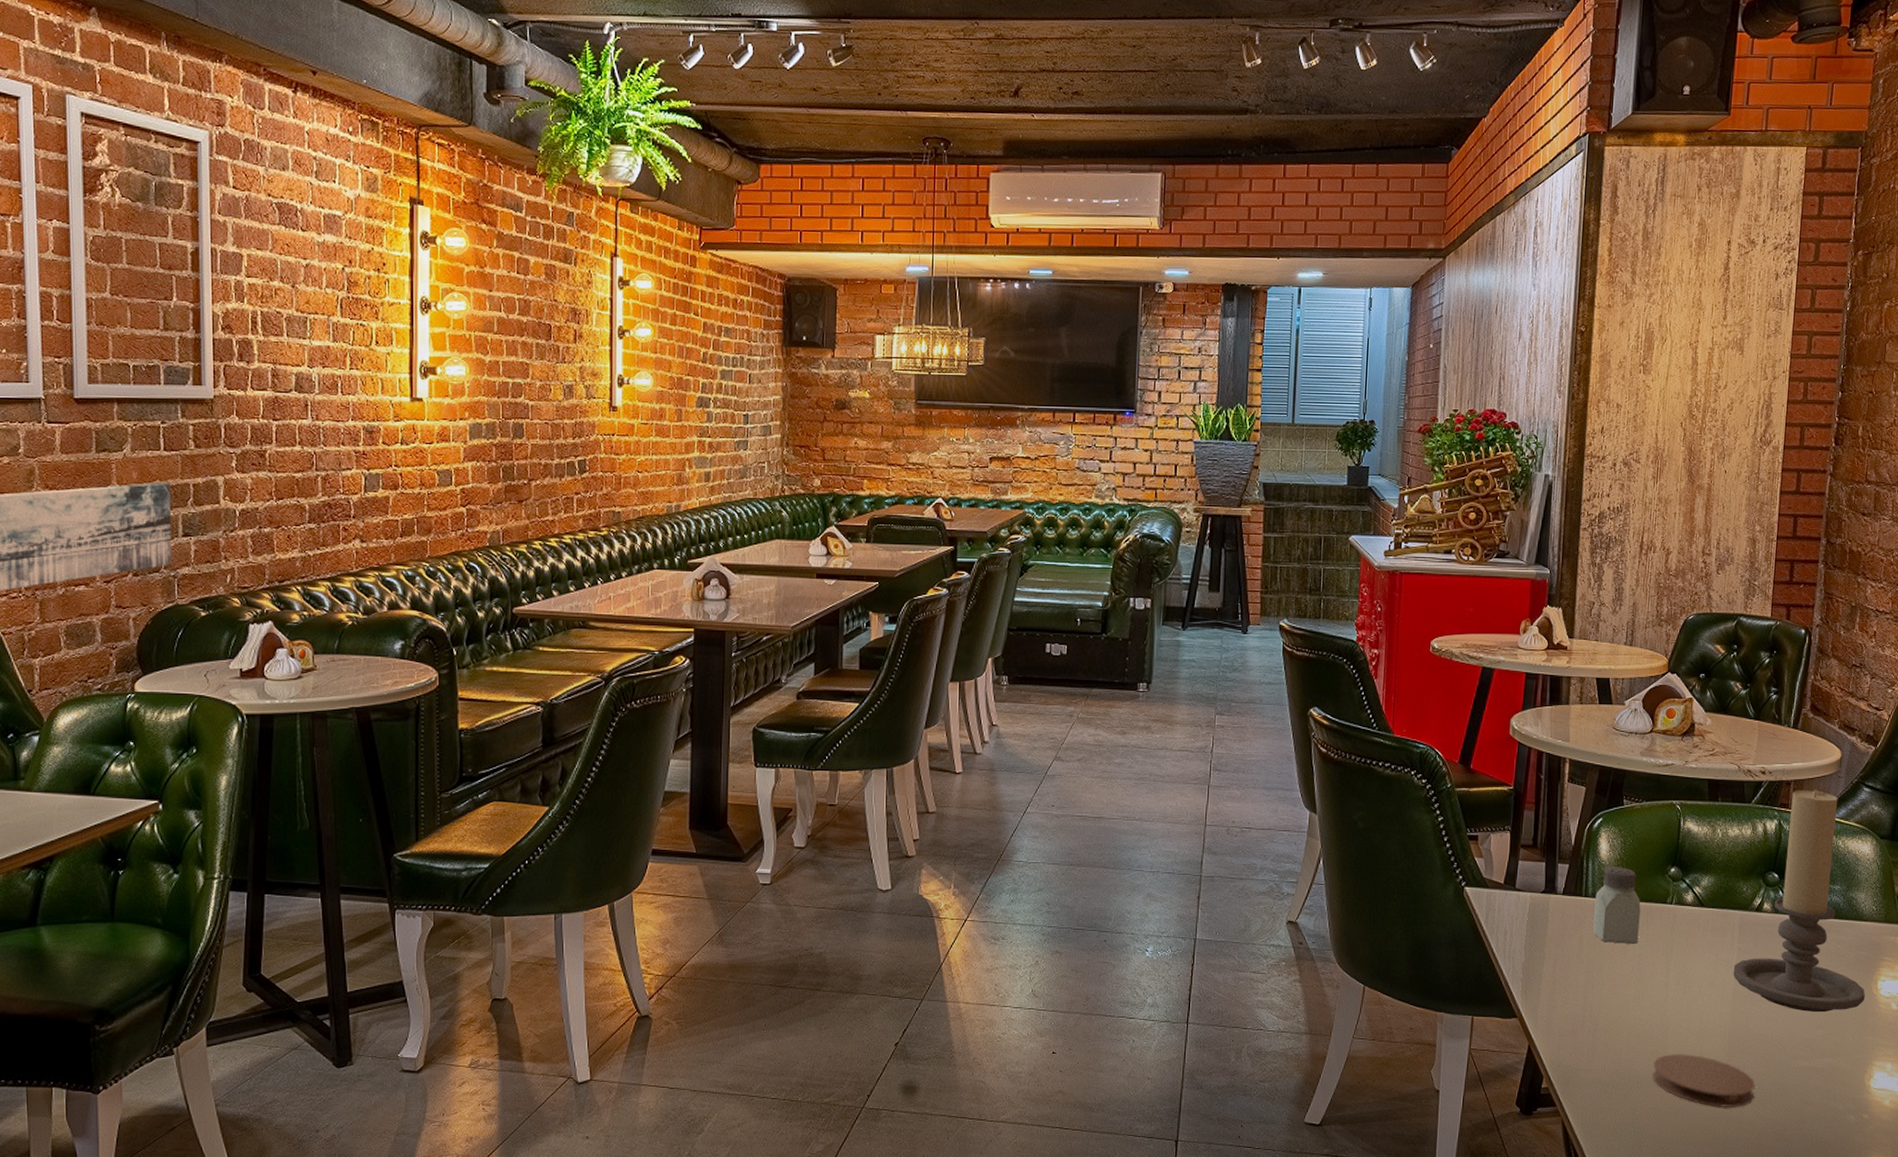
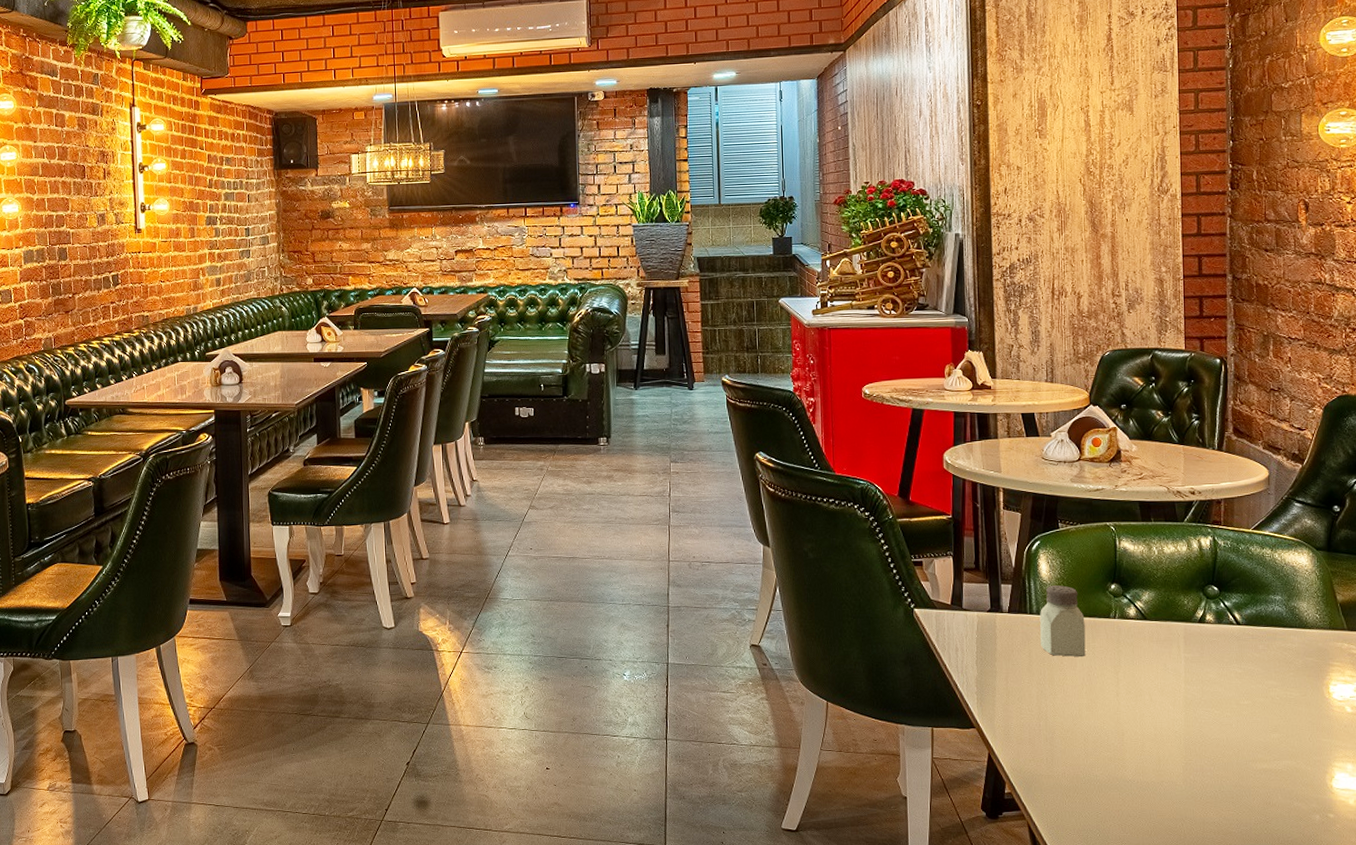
coaster: present [1653,1053,1755,1108] -> none [1112,758,1216,810]
candle holder: present [1733,789,1865,1013] -> none [1182,506,1317,717]

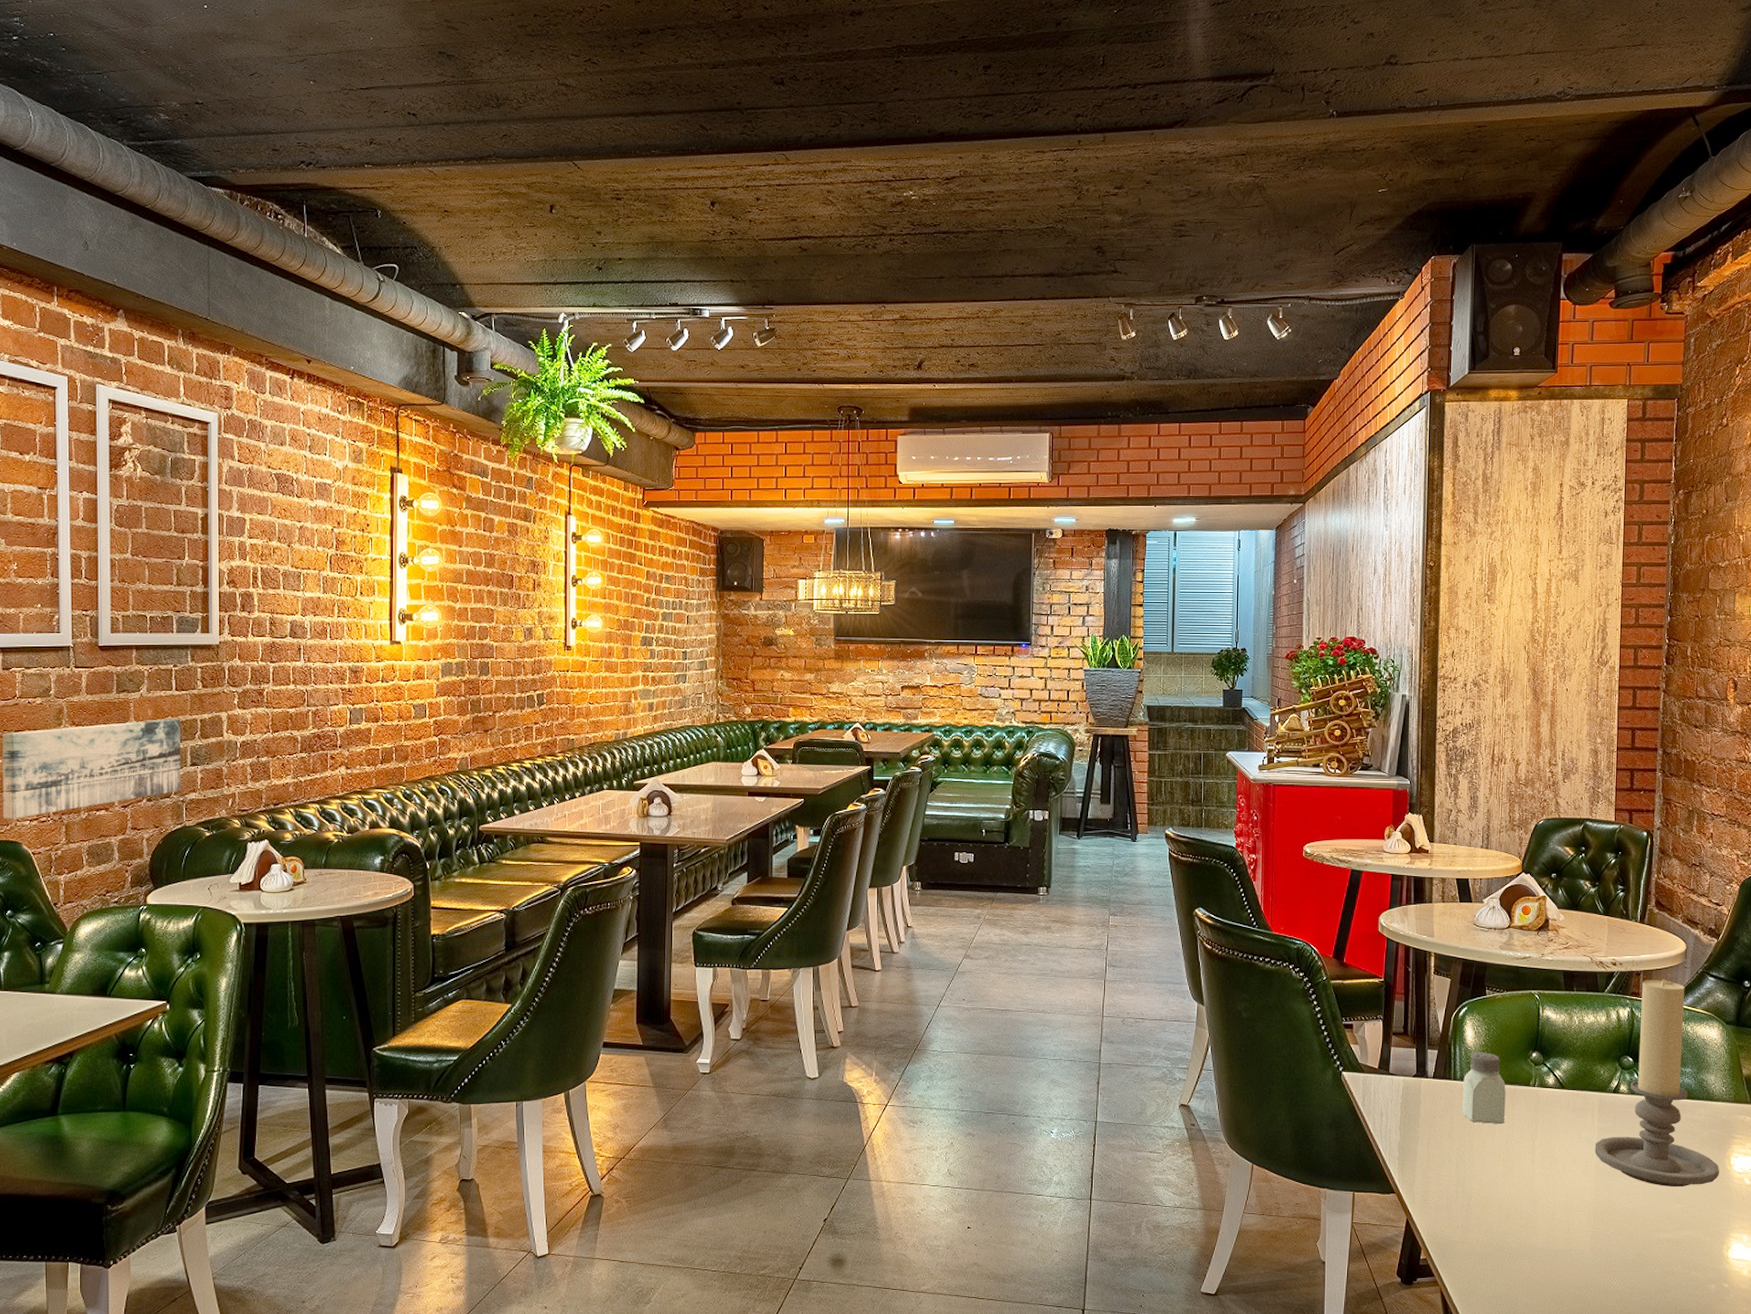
candle holder: none [1182,506,1317,717] -> present [1594,979,1719,1188]

